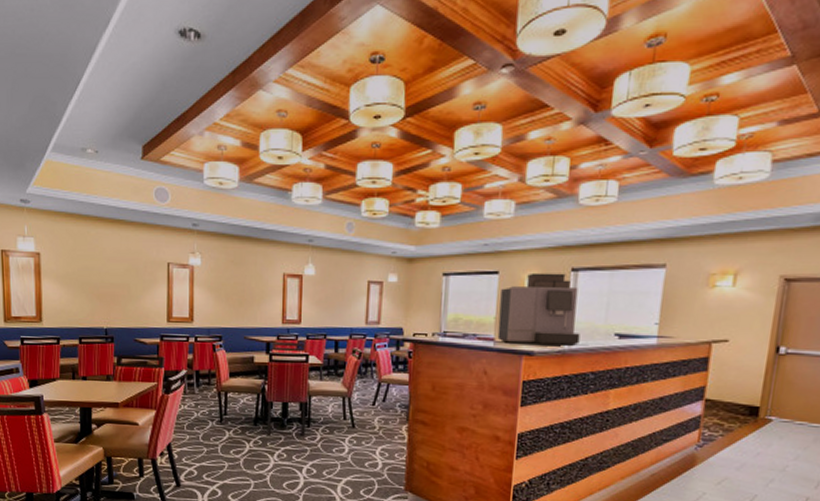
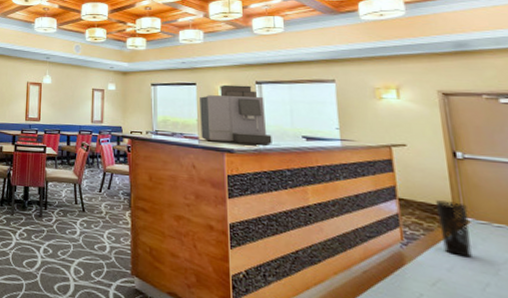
umbrella stand: none [738,399,774,456] -> present [436,200,473,258]

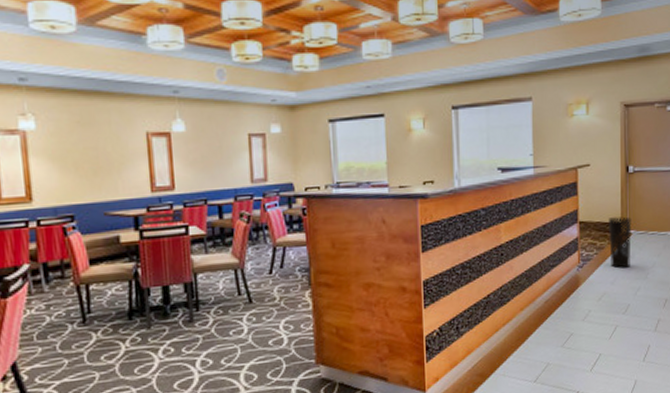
coffee machine: present [200,84,272,147] -> none [389,112,468,188]

